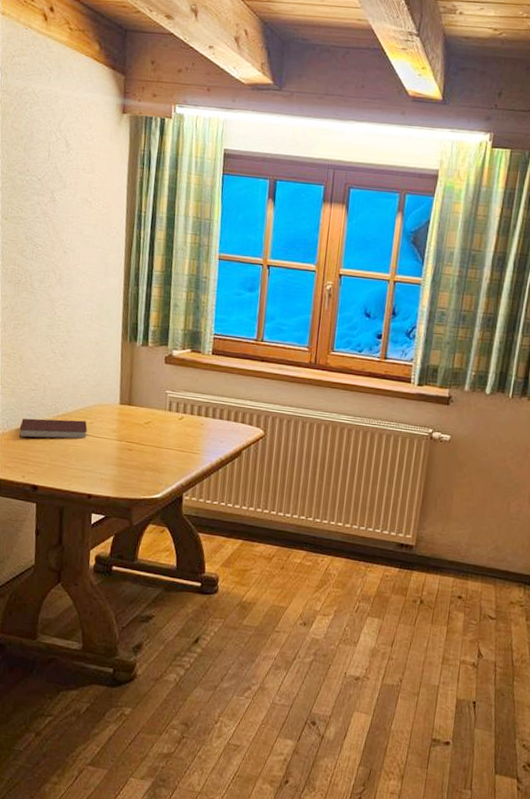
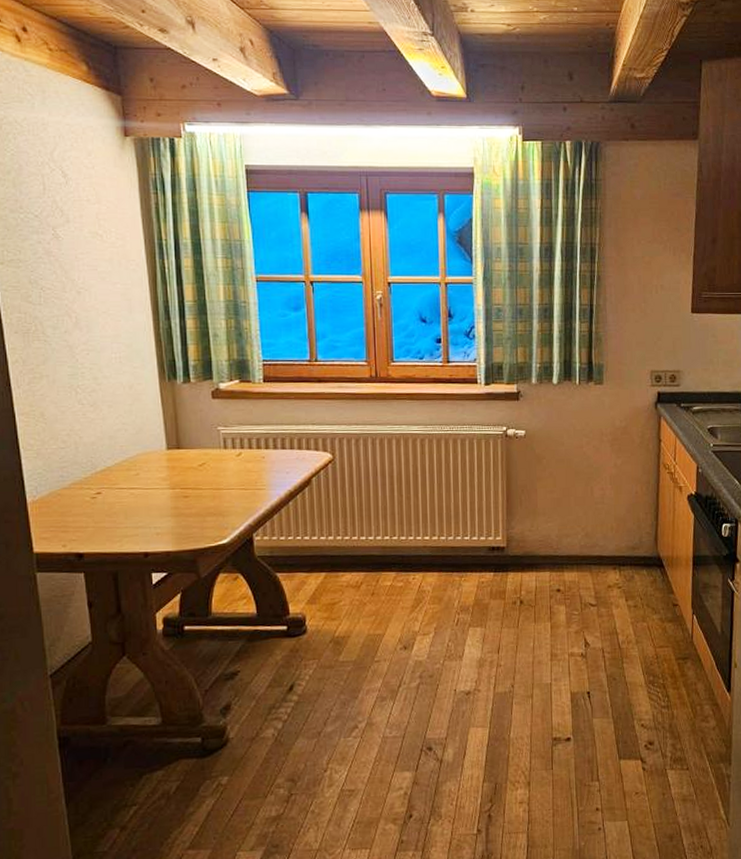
notebook: present [18,418,87,439] -> none [52,473,133,503]

